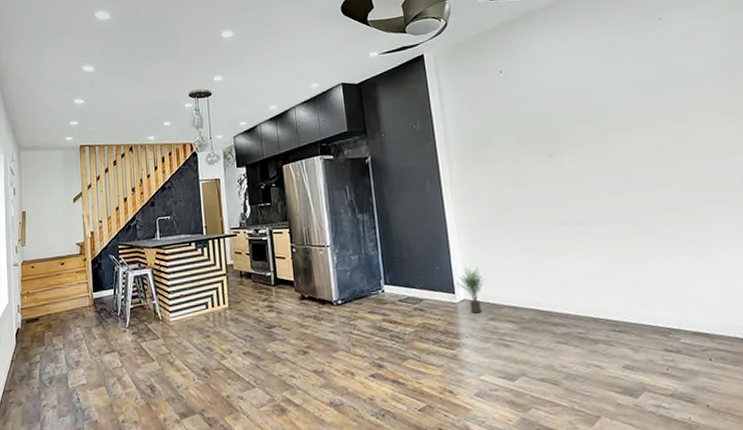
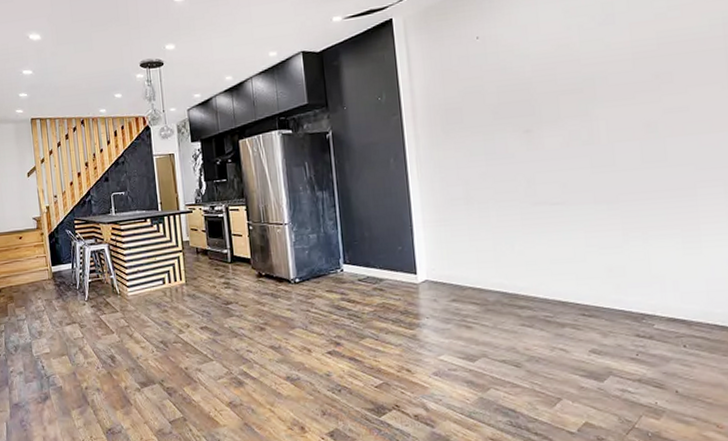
potted plant: present [456,267,485,314] -> none [418,248,449,295]

